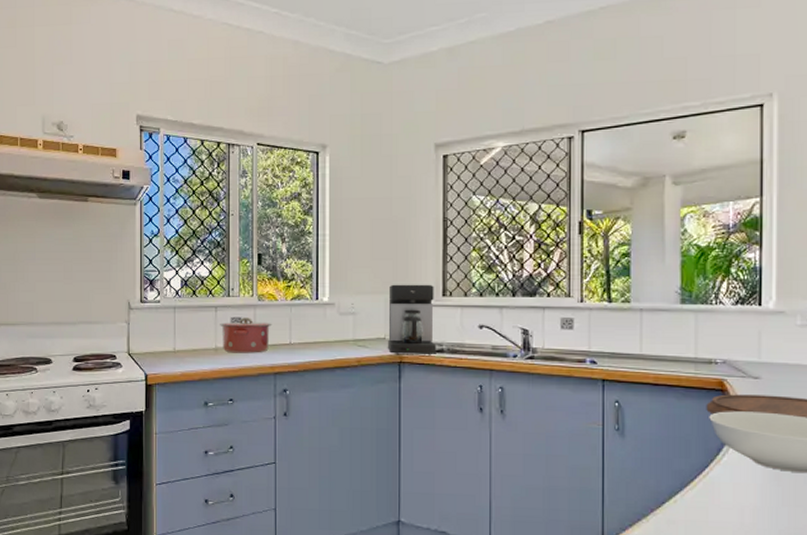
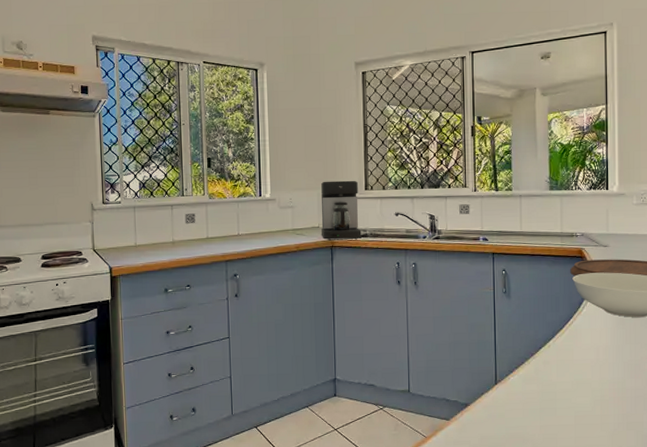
casserole: present [220,318,273,353] -> none [176,214,223,245]

